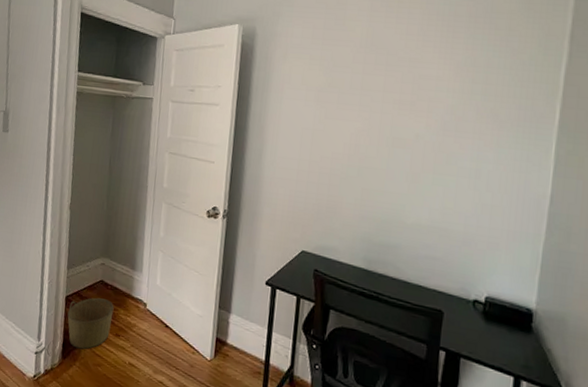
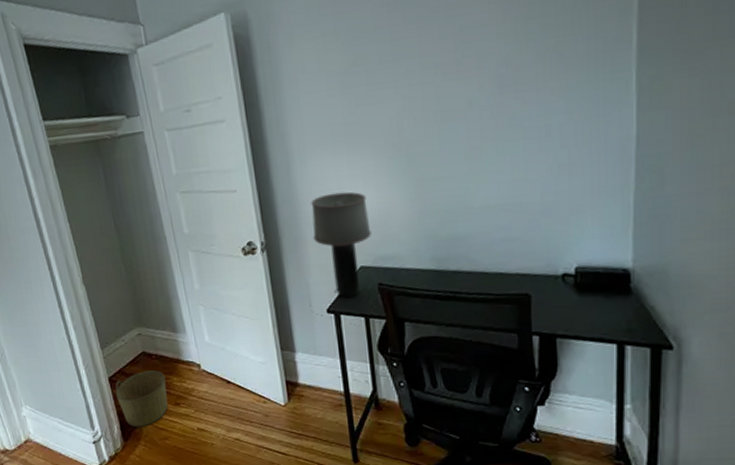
table lamp: none [268,182,319,276] -> present [311,191,372,297]

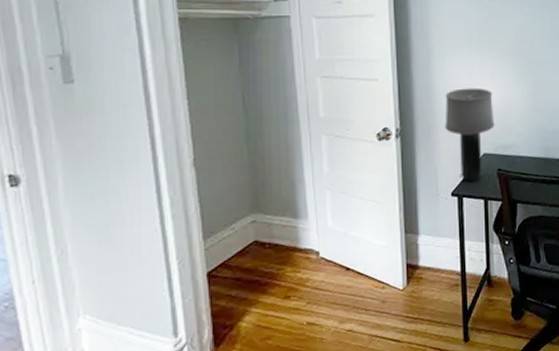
basket: present [115,370,168,427] -> none [213,260,278,329]

